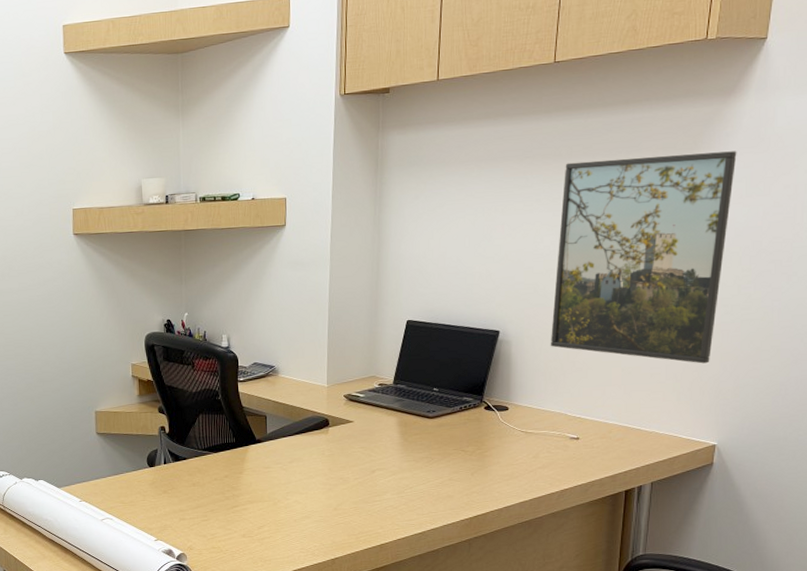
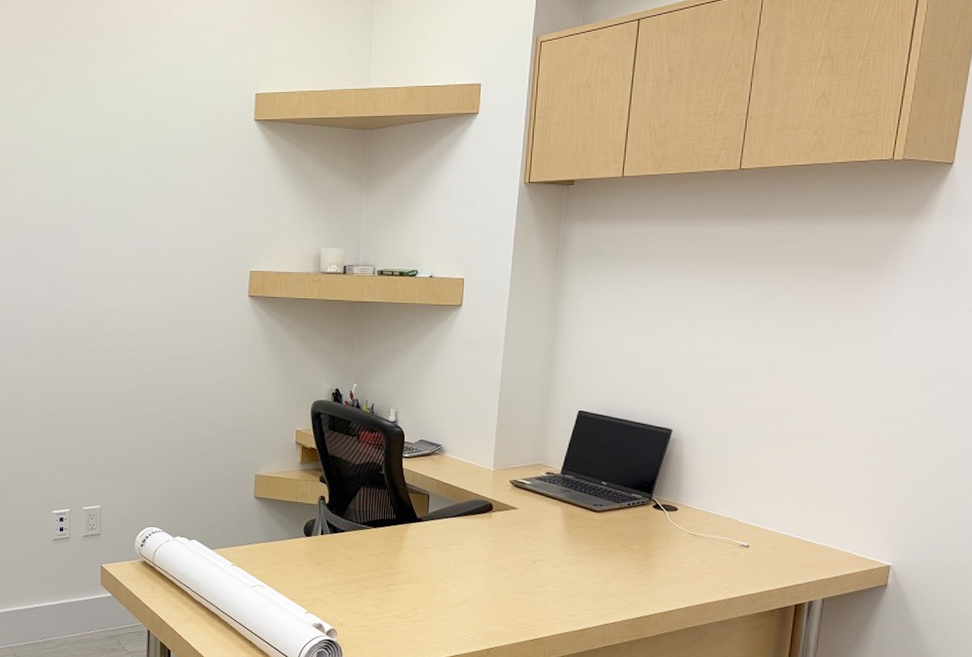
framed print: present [550,151,737,364] -> none [723,268,921,481]

